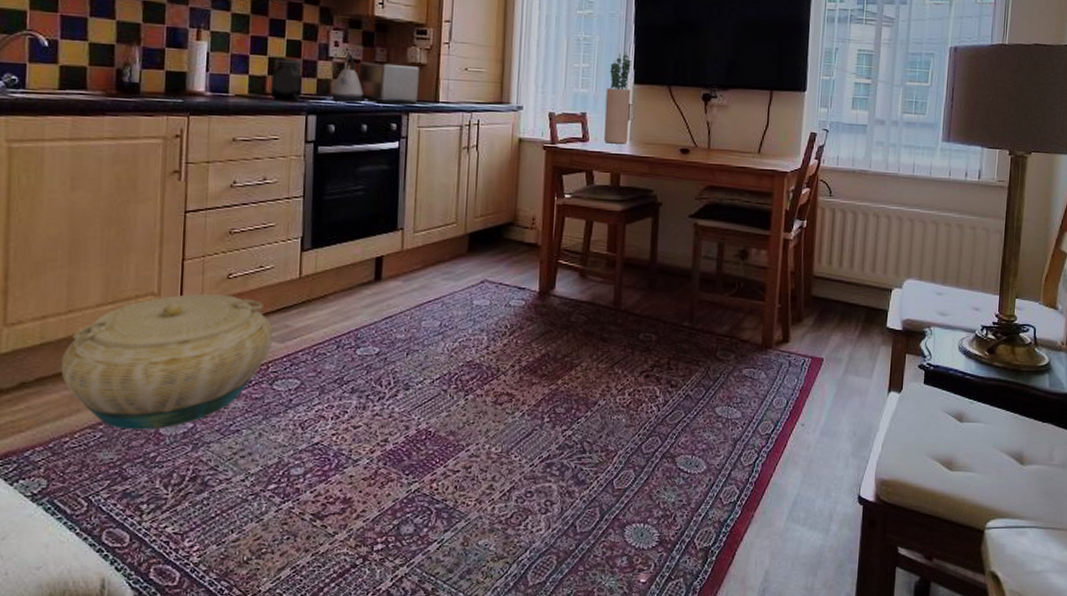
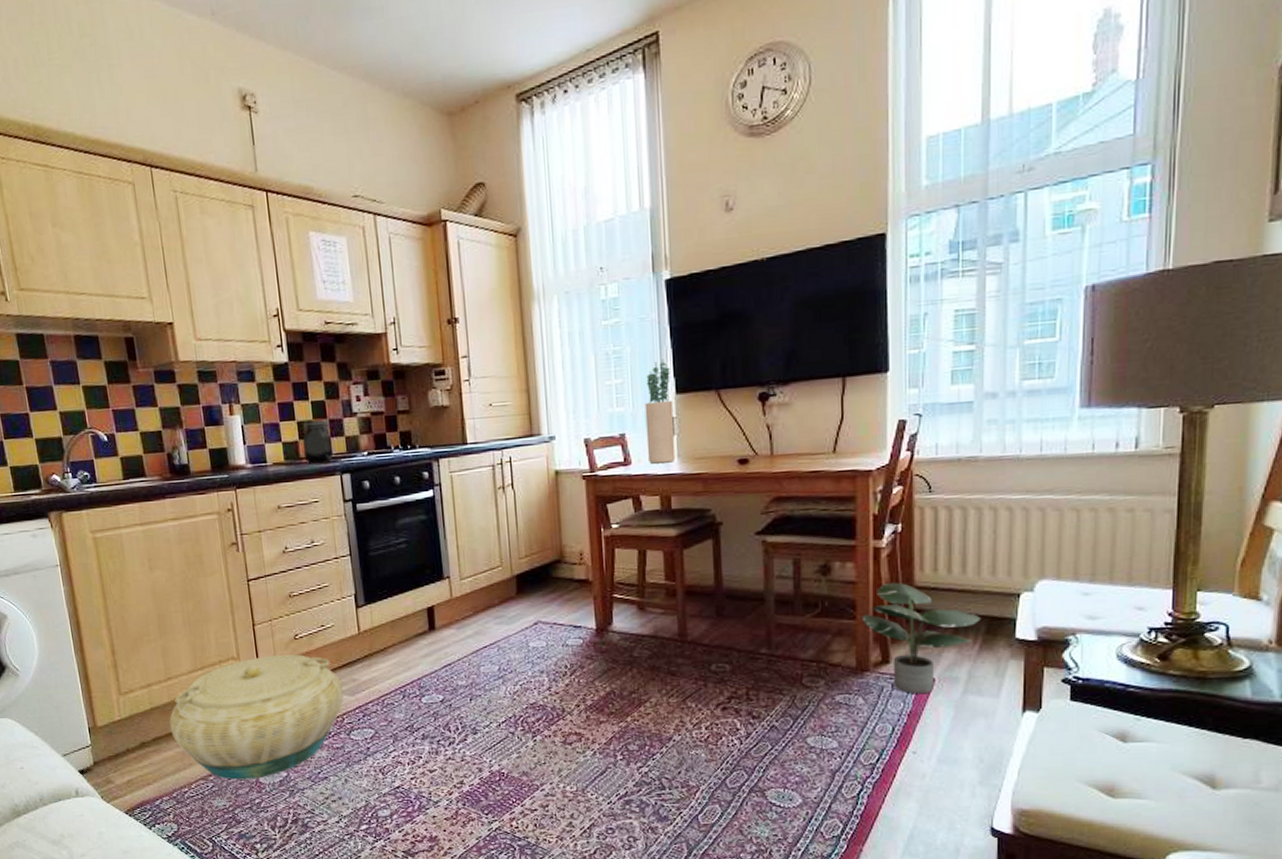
kettle: present [330,53,364,103] -> none [359,406,392,457]
toaster: present [358,62,420,106] -> none [383,409,445,454]
potted plant: none [770,270,862,372] -> present [863,582,981,695]

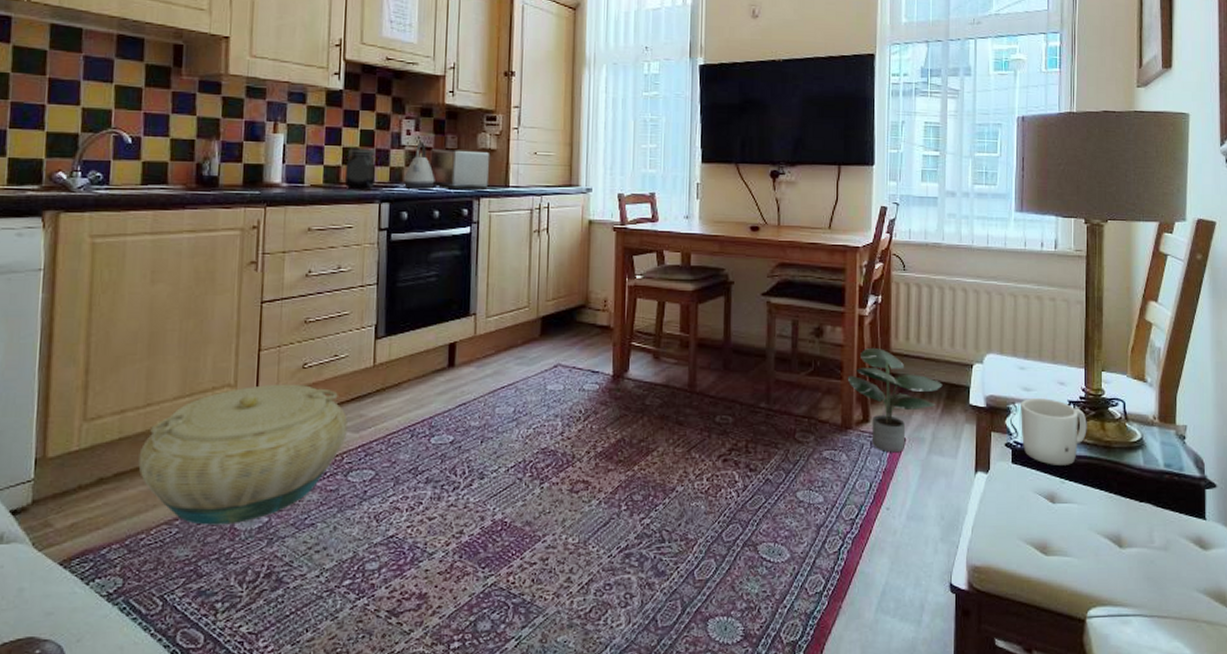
kettle: none [359,406,392,457] -> present [403,141,435,189]
toaster: none [383,409,445,454] -> present [430,149,491,191]
vase: present [644,359,676,464] -> none [673,132,699,223]
mug: none [1083,626,1174,701] -> present [1021,398,1087,465]

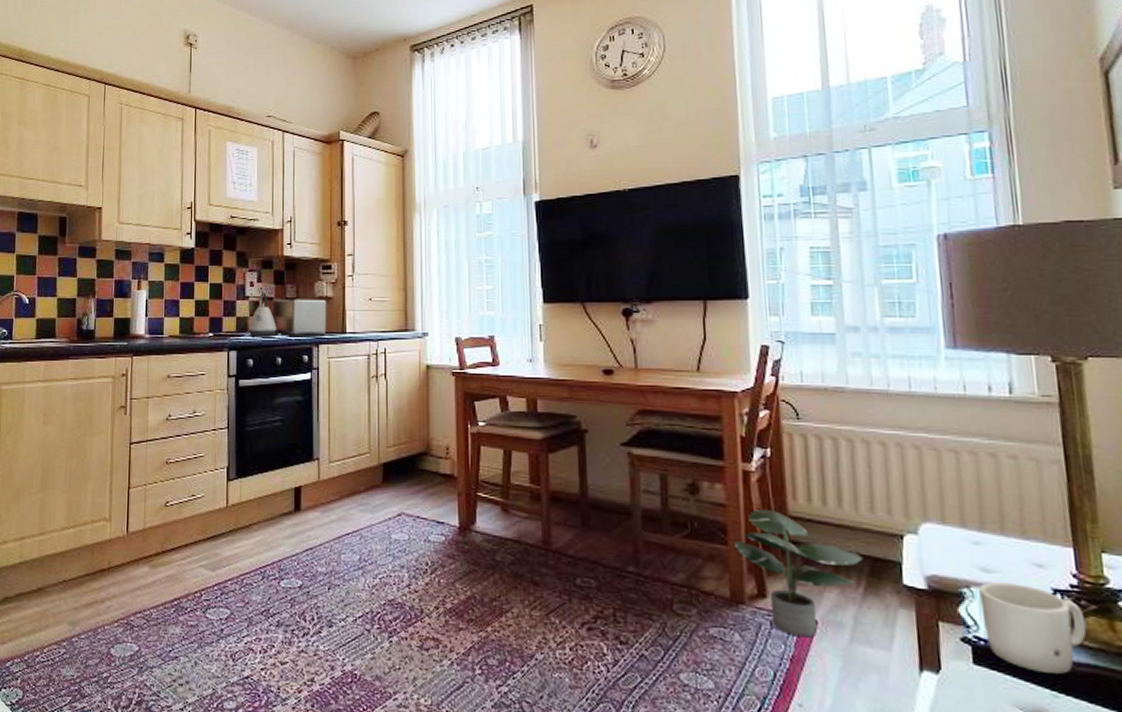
basket: present [138,384,348,525] -> none [34,520,205,650]
jar: present [344,148,376,191] -> none [197,300,224,340]

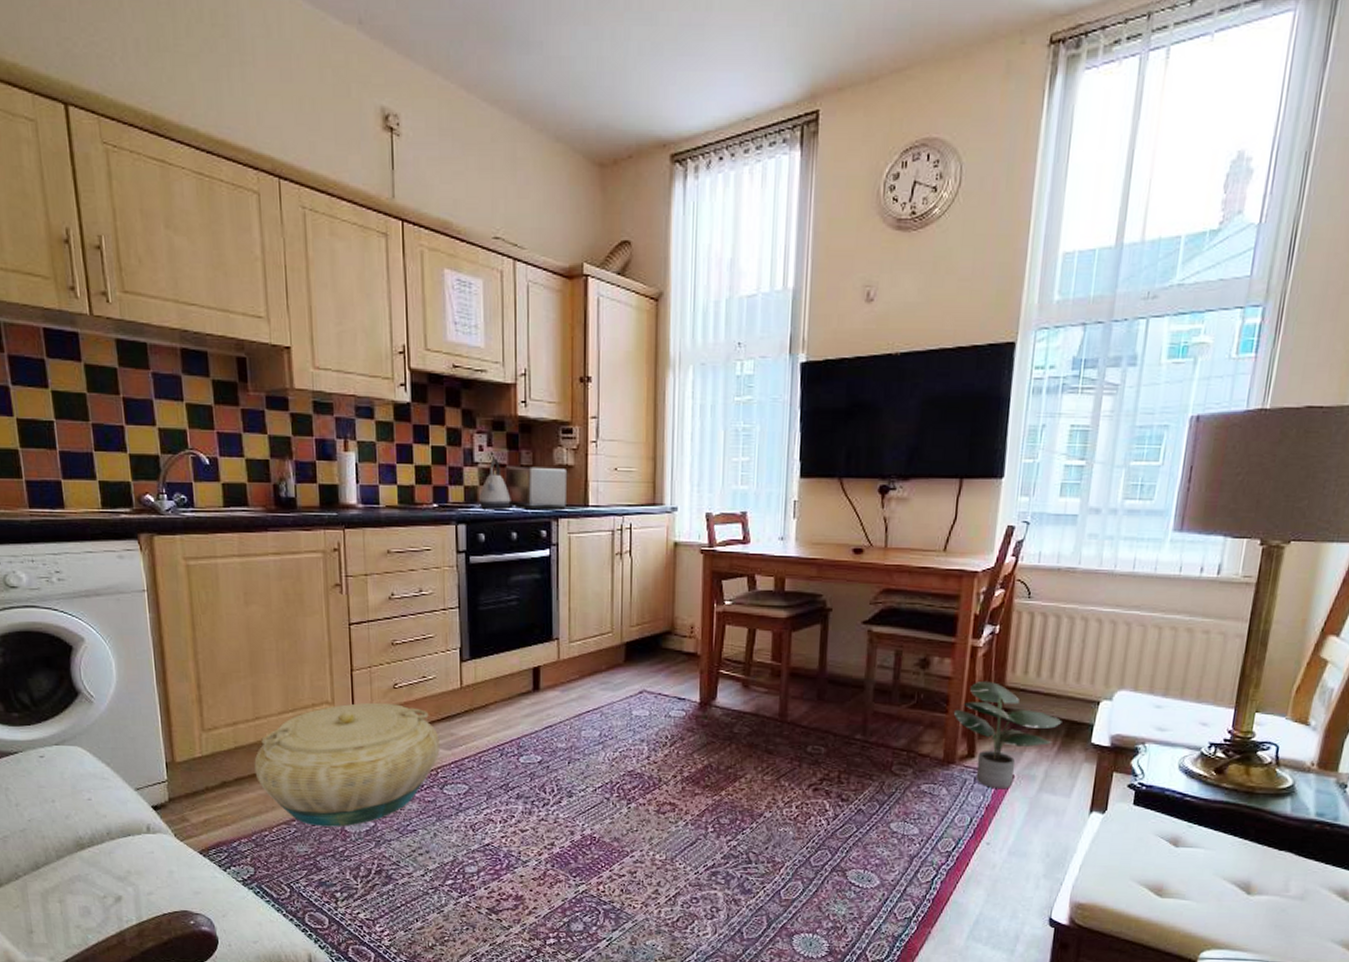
basket: none [34,520,205,650] -> present [254,702,440,827]
mug: present [978,582,1087,674] -> none [1148,739,1229,809]

